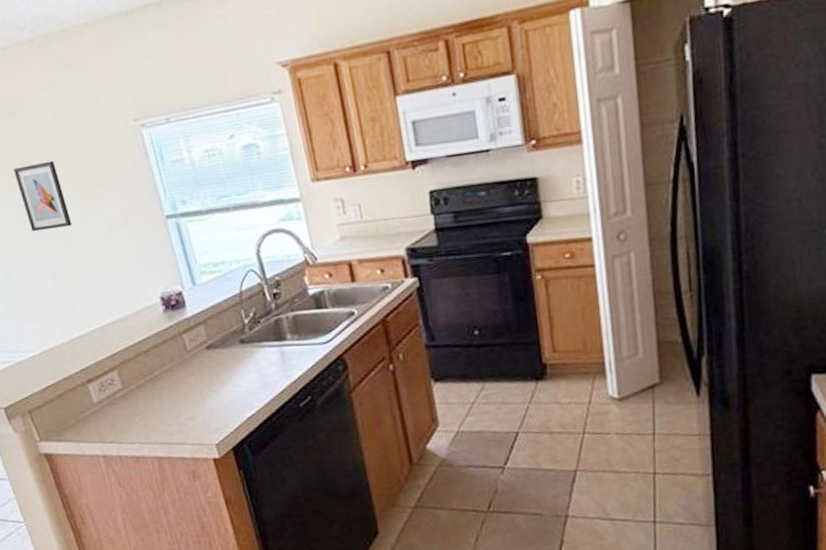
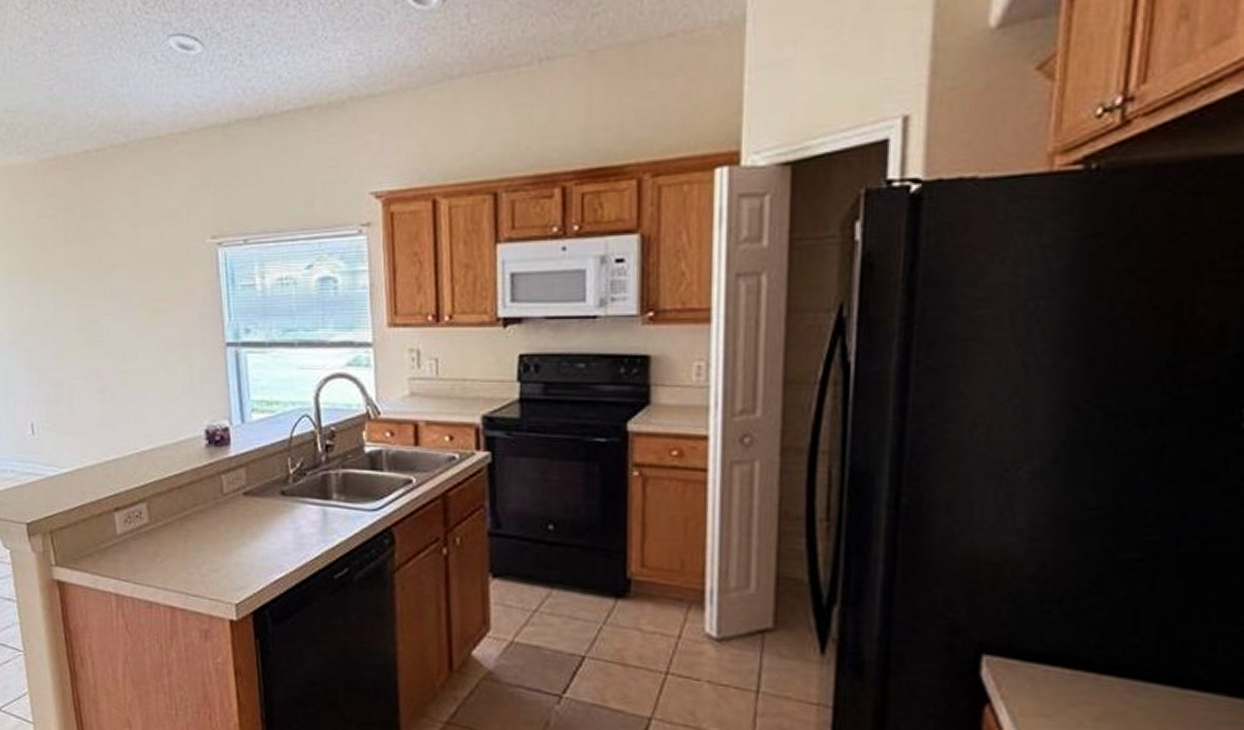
wall art: present [13,160,72,232] -> none [83,270,130,342]

